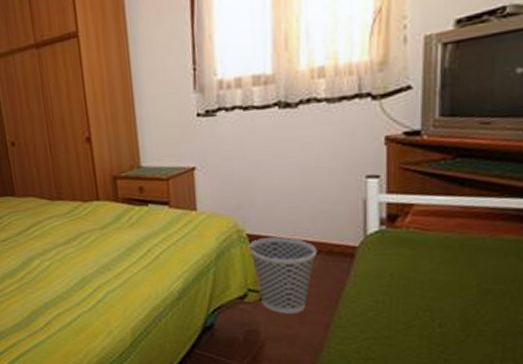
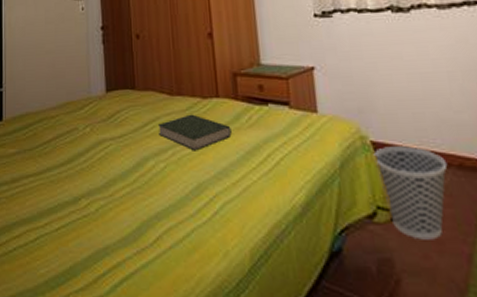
book: none [41,217,113,250] -> present [158,114,232,151]

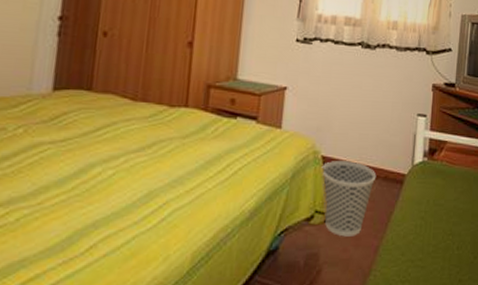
book: present [158,114,232,151] -> none [112,121,195,159]

